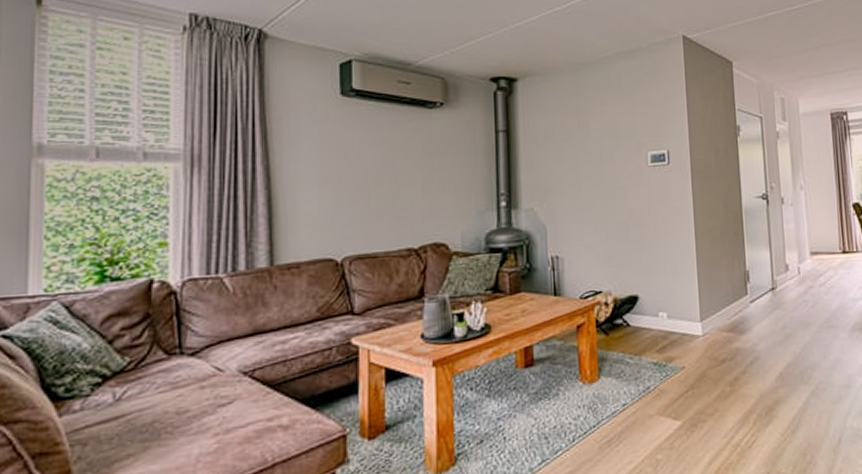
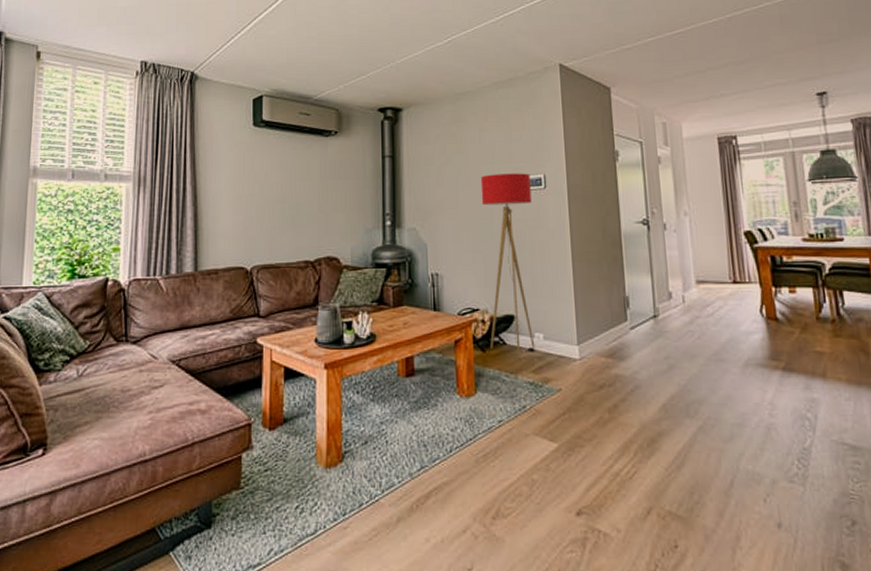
floor lamp: none [602,148,659,341] -> present [480,173,535,360]

